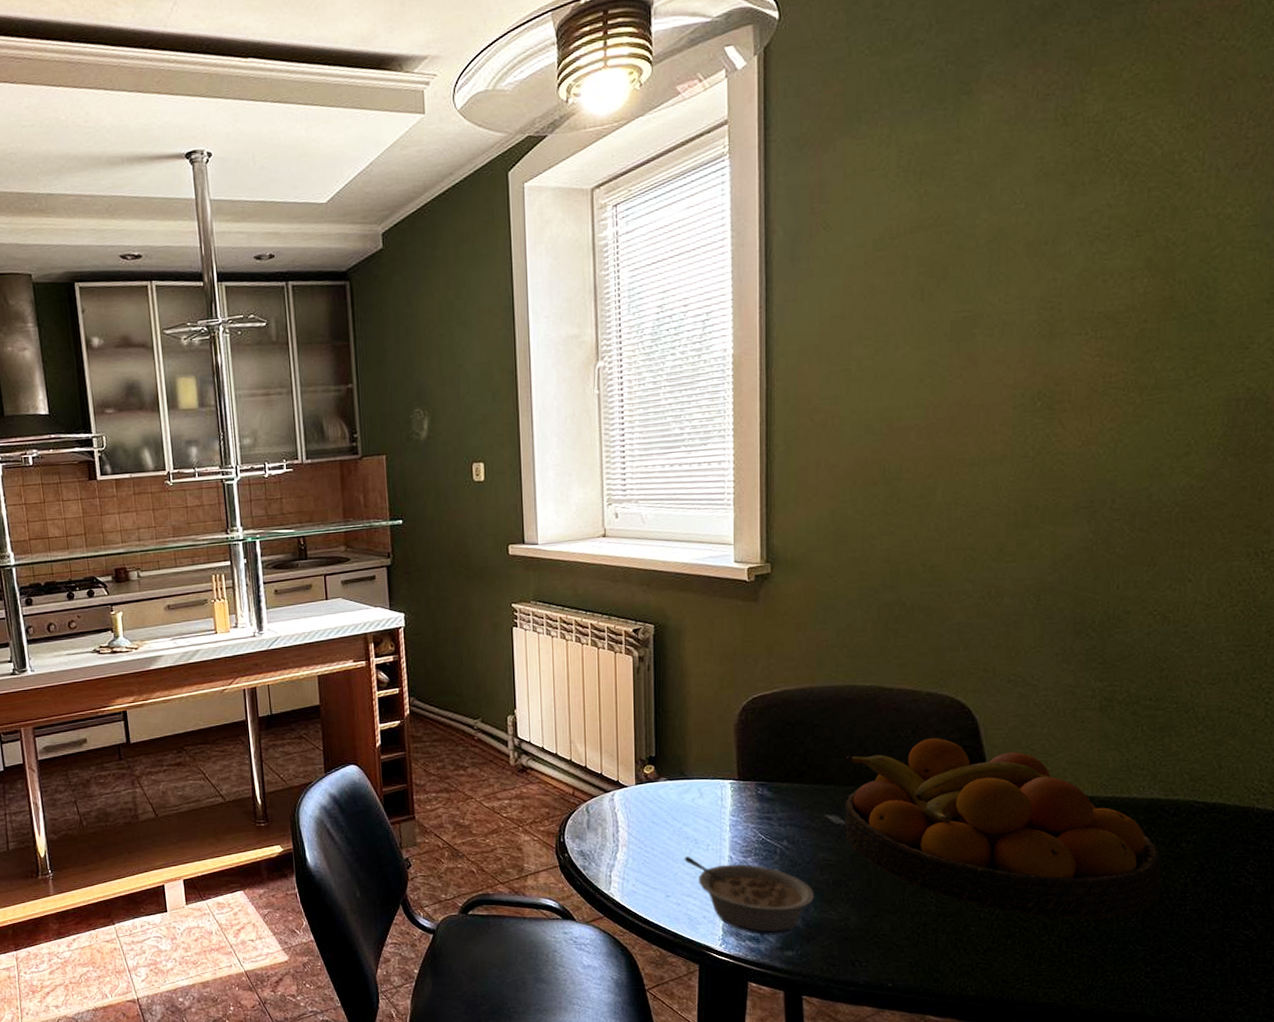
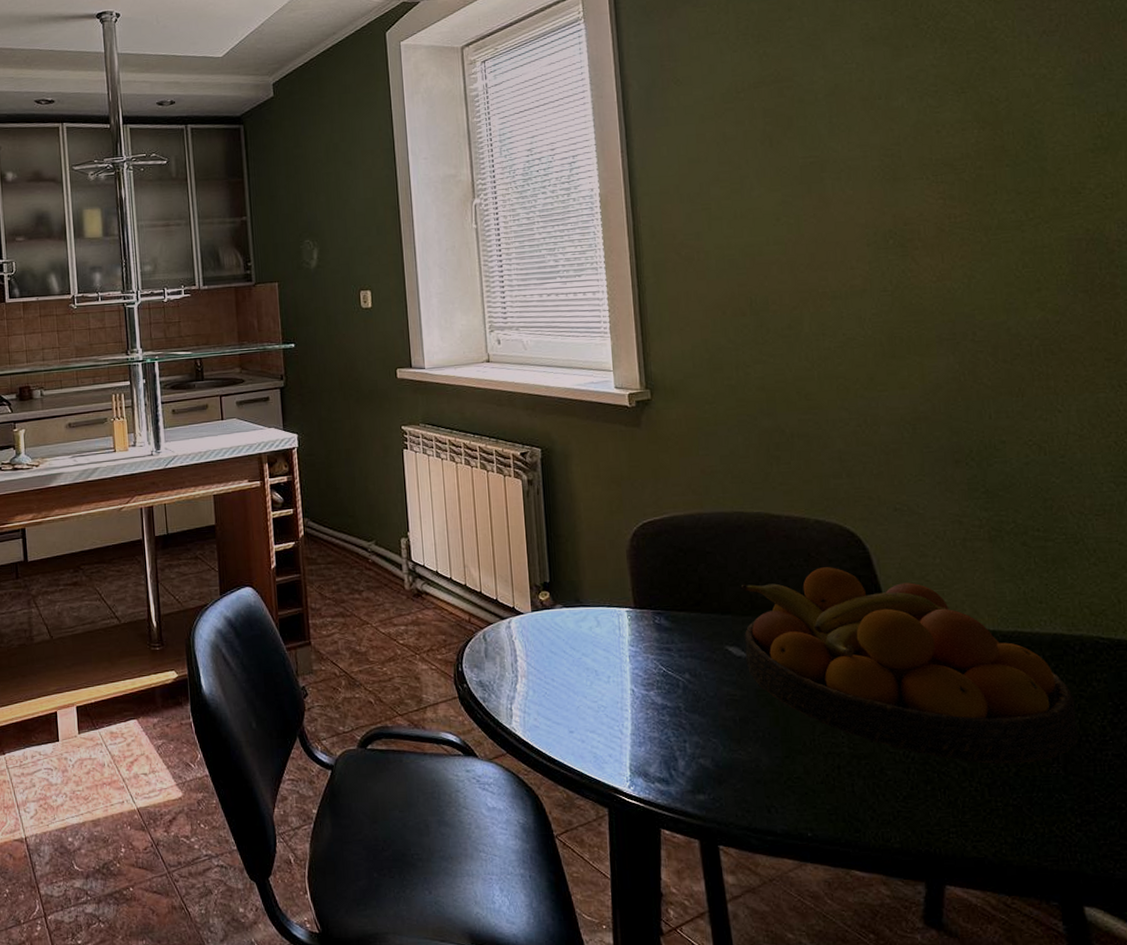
legume: present [684,856,815,935] -> none [585,689,722,777]

